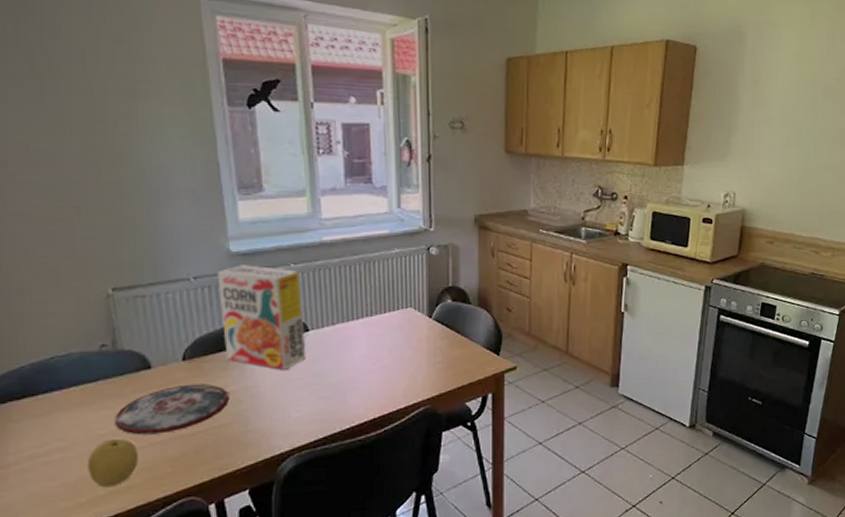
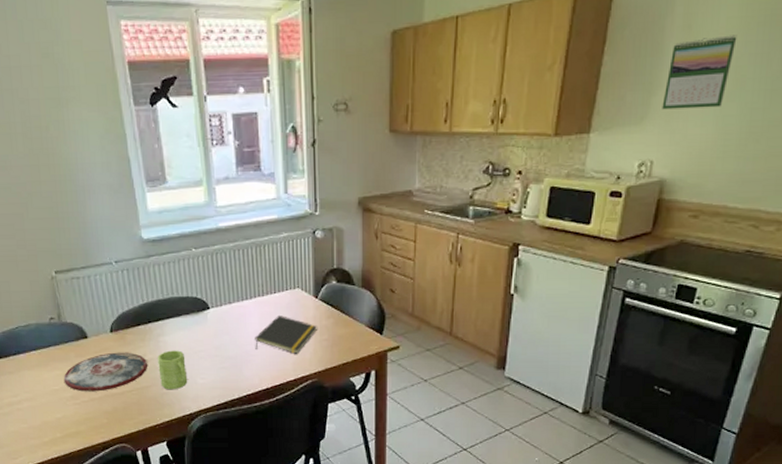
fruit: present [87,438,138,488] -> none [47,393,83,432]
cereal box: present [217,265,307,370] -> none [133,250,208,342]
mug: none [243,379,279,427] -> present [158,350,188,390]
notepad: none [361,337,431,379] -> present [255,315,317,354]
calendar: none [740,92,792,150] -> present [662,35,737,110]

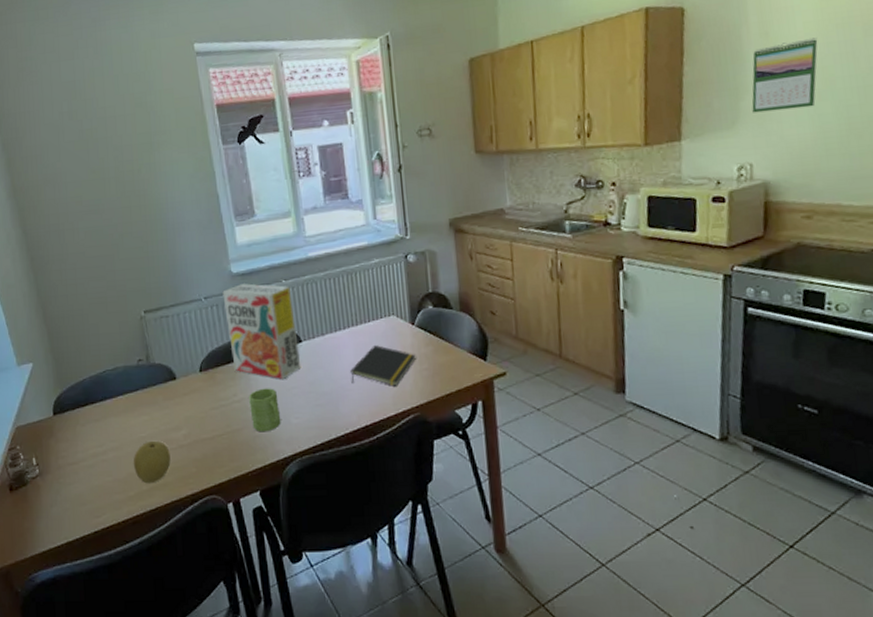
fruit: none [47,393,83,432] -> present [133,440,171,484]
plate: present [63,352,148,392] -> none [150,392,239,438]
cereal box: none [133,250,208,342] -> present [222,283,301,379]

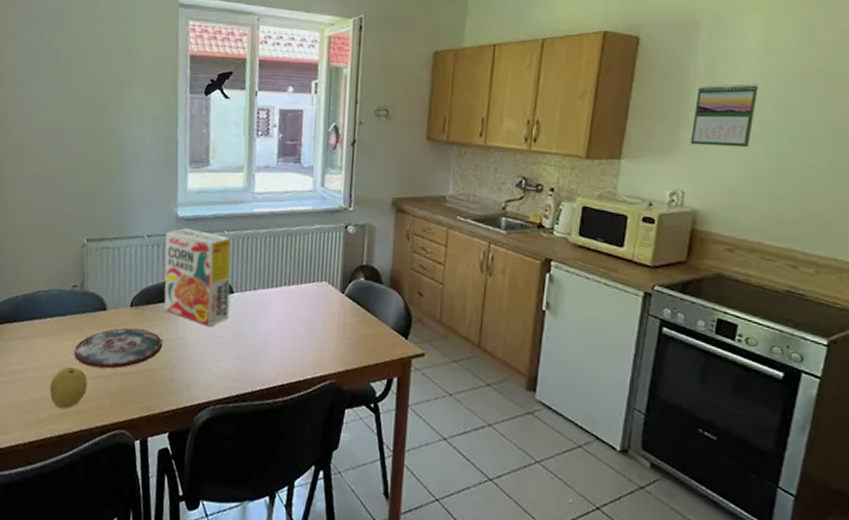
plate: none [150,392,239,438] -> present [73,328,163,369]
mug: present [249,388,281,432] -> none [172,332,202,376]
notepad: present [350,345,416,386] -> none [275,307,341,351]

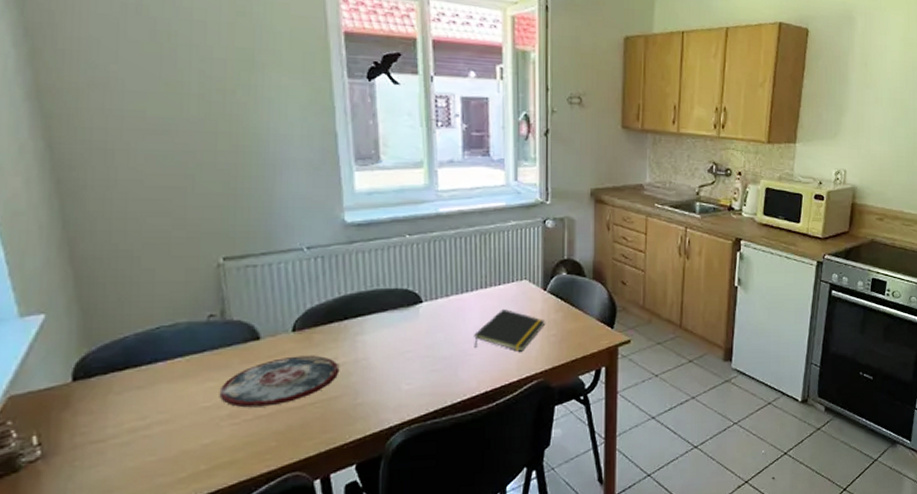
fruit: present [49,366,88,409] -> none [188,411,243,463]
cereal box: present [164,228,232,326] -> none [331,235,419,342]
notepad: none [275,307,341,351] -> present [474,309,545,352]
calendar: present [690,84,759,148] -> none [850,74,900,130]

